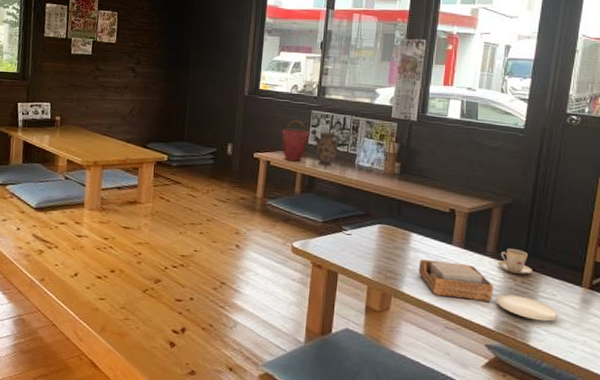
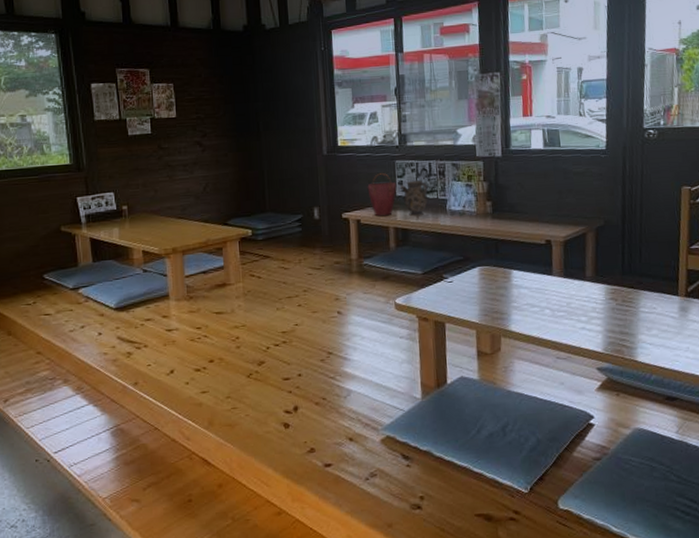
napkin holder: present [418,259,493,302] -> none [523,292,598,328]
plate: present [495,294,559,322] -> none [600,314,661,336]
teacup: present [498,248,532,275] -> none [598,269,631,295]

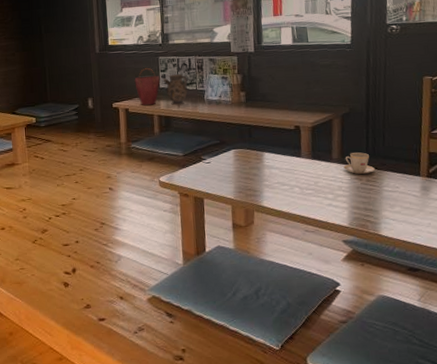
teacup: none [598,269,631,295] -> present [343,152,375,175]

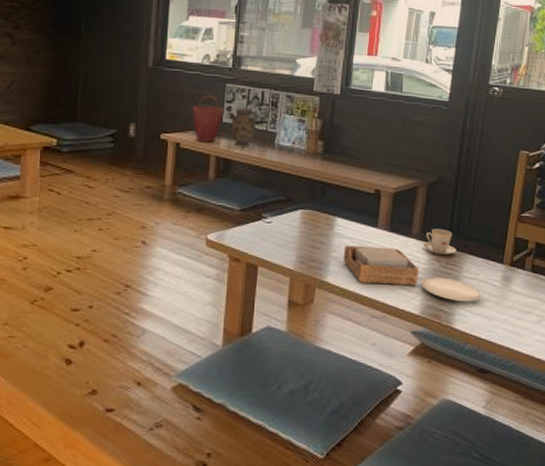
napkin holder: none [274,172,343,204] -> present [343,245,419,286]
plate: none [346,192,404,212] -> present [421,277,482,302]

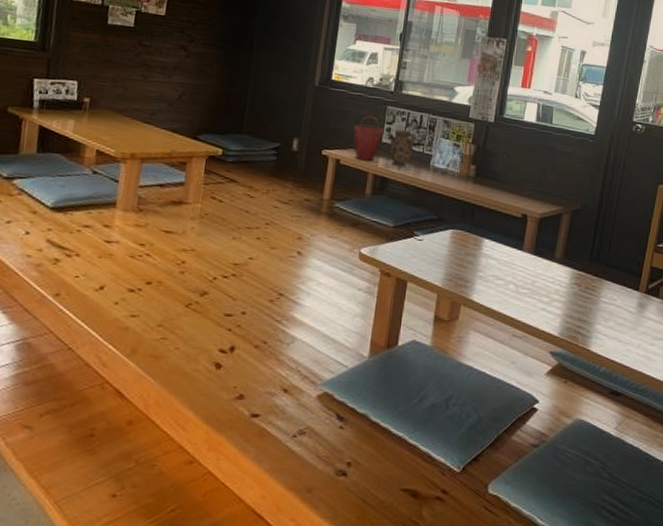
napkin holder: present [343,245,419,286] -> none [488,266,559,308]
plate: present [421,277,482,302] -> none [561,300,618,326]
teacup: present [423,229,457,256] -> none [564,254,596,281]

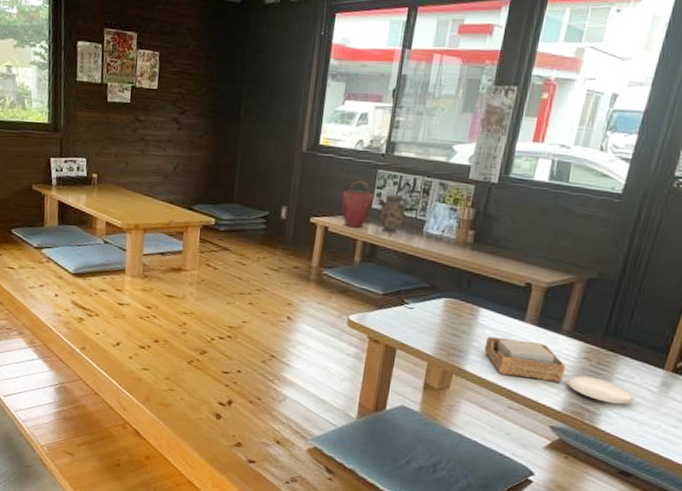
napkin holder: none [488,266,559,308] -> present [484,336,566,382]
plate: none [561,300,618,326] -> present [566,375,635,405]

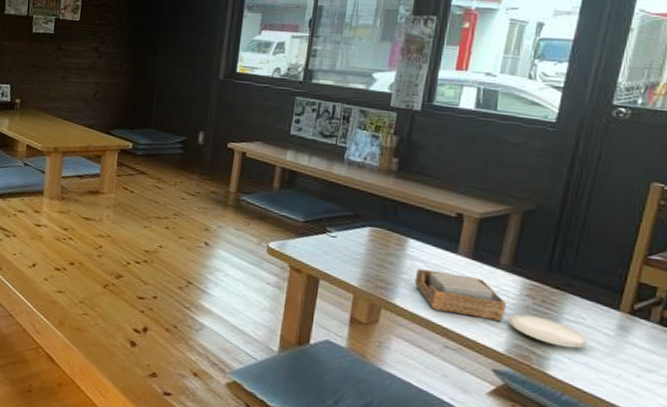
handbag: present [341,180,375,228] -> none [259,106,293,154]
ewer: present [377,194,408,234] -> none [295,121,327,161]

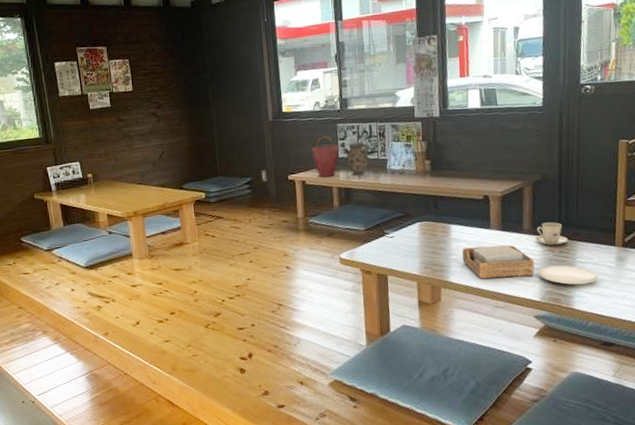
handbag: none [259,106,293,154] -> present [311,135,339,178]
ewer: none [295,121,327,161] -> present [341,142,371,177]
teacup: none [513,261,557,293] -> present [535,222,568,246]

